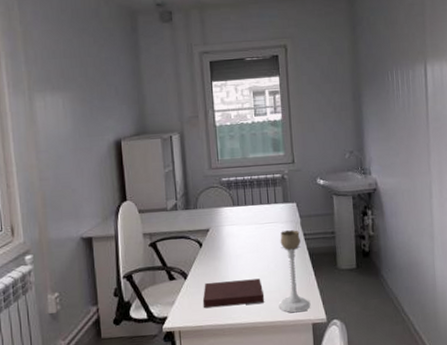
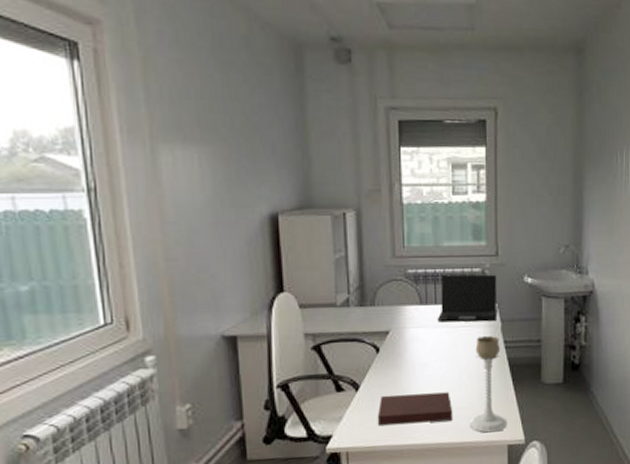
laptop: none [247,179,296,220] -> present [437,274,497,323]

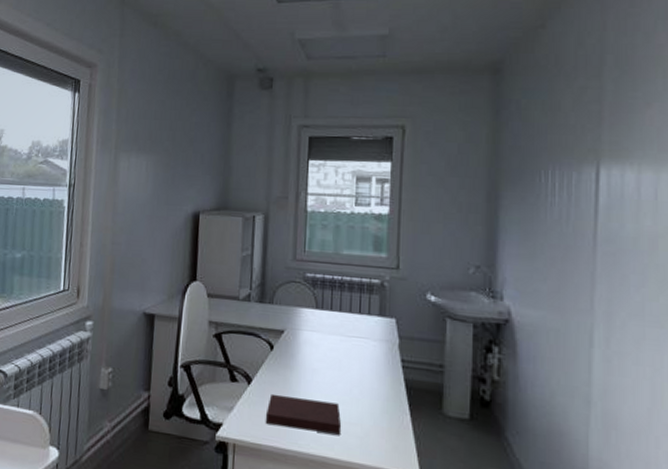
laptop: present [437,274,497,323] -> none [331,282,397,337]
candle holder: present [469,335,508,433] -> none [358,350,401,459]

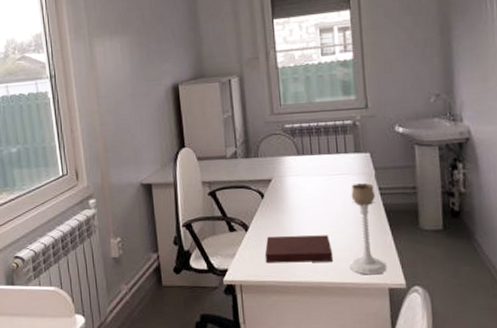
candle holder: none [358,350,401,459] -> present [349,182,387,275]

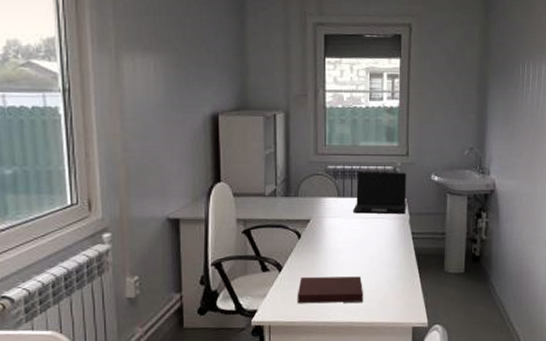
laptop: none [313,126,370,171] -> present [352,172,407,215]
candle holder: present [349,182,387,275] -> none [378,226,413,315]

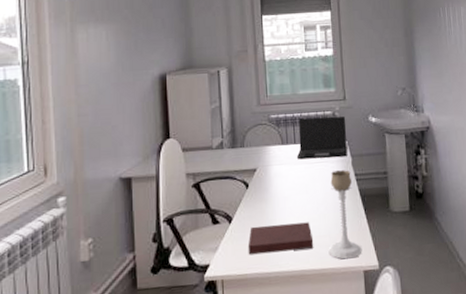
candle holder: none [378,226,413,315] -> present [328,169,362,260]

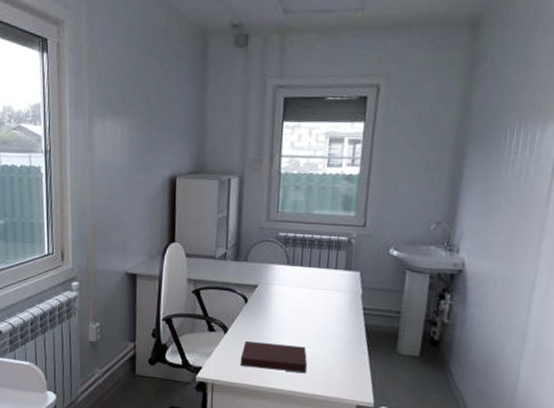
laptop: present [296,116,347,160] -> none [301,240,363,289]
candle holder: present [328,169,362,260] -> none [321,300,359,391]

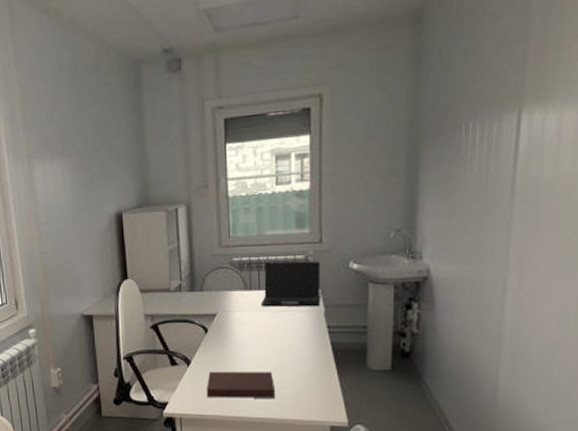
laptop: none [301,240,363,289] -> present [260,261,321,307]

